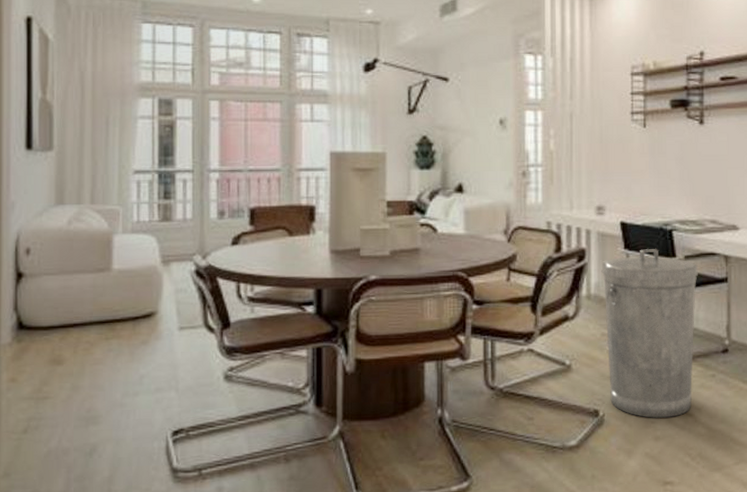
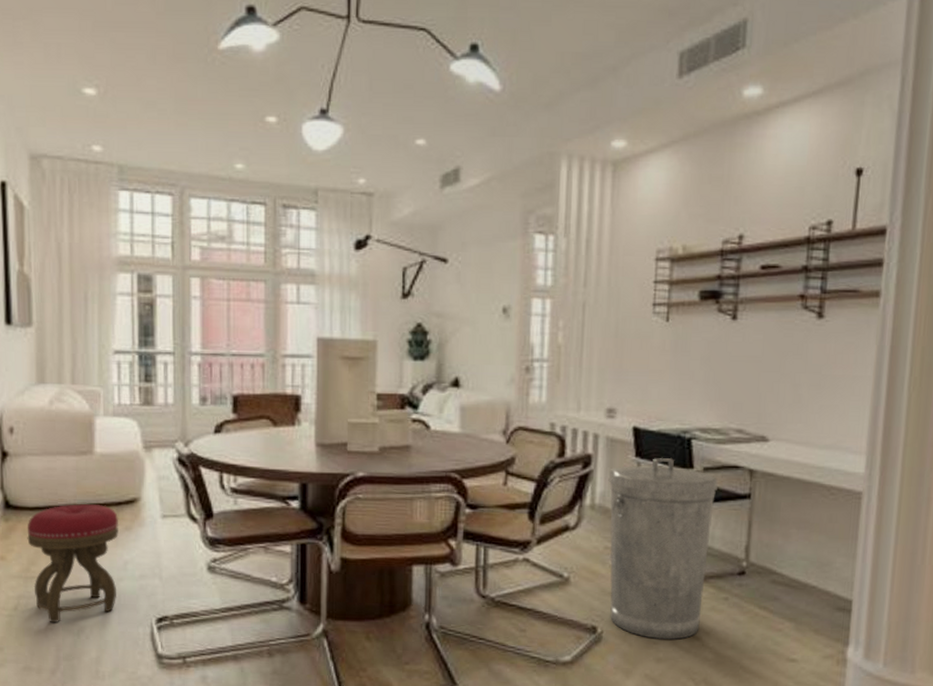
stool: none [40,320,136,444] -> present [27,504,119,623]

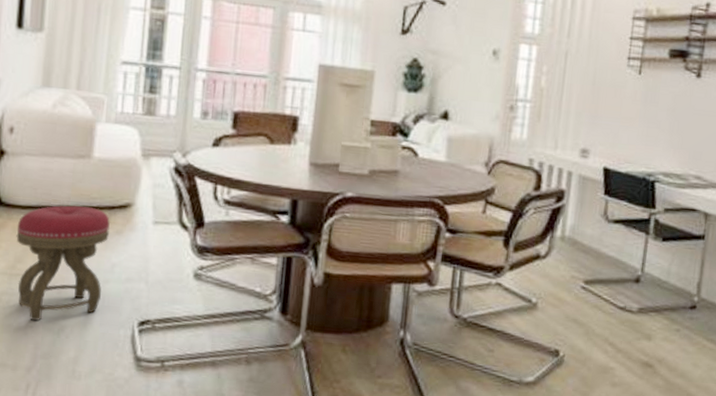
trash can: present [608,458,719,640] -> none [572,197,677,366]

